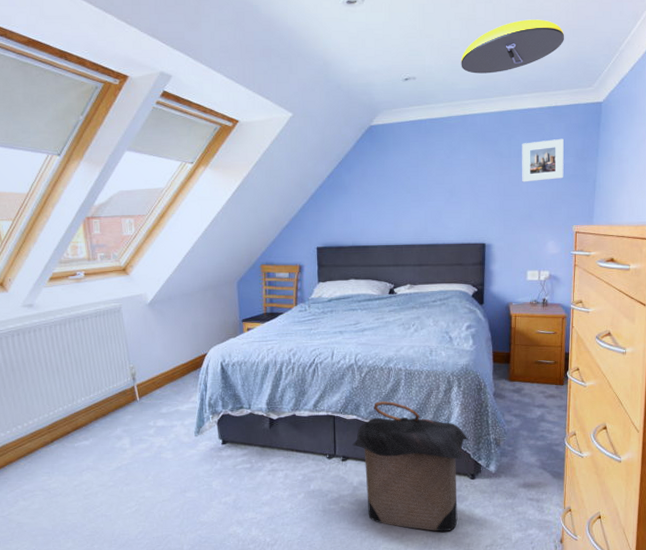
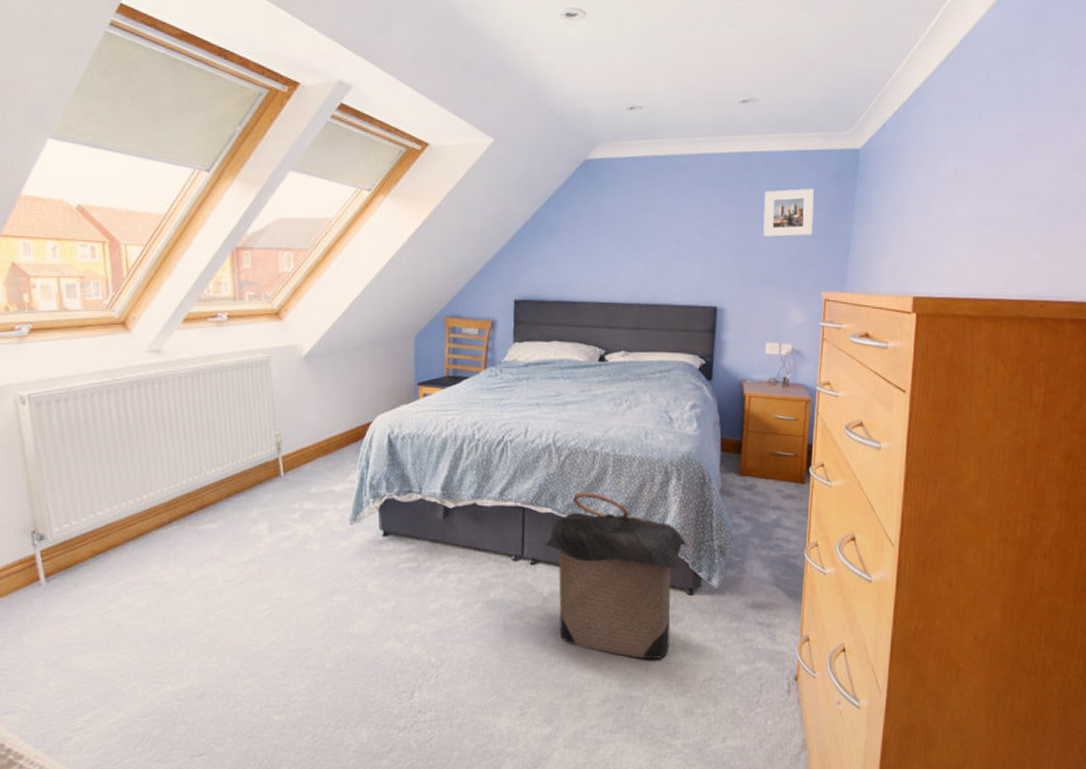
ceiling light: present [461,19,564,74] -> none [696,48,818,108]

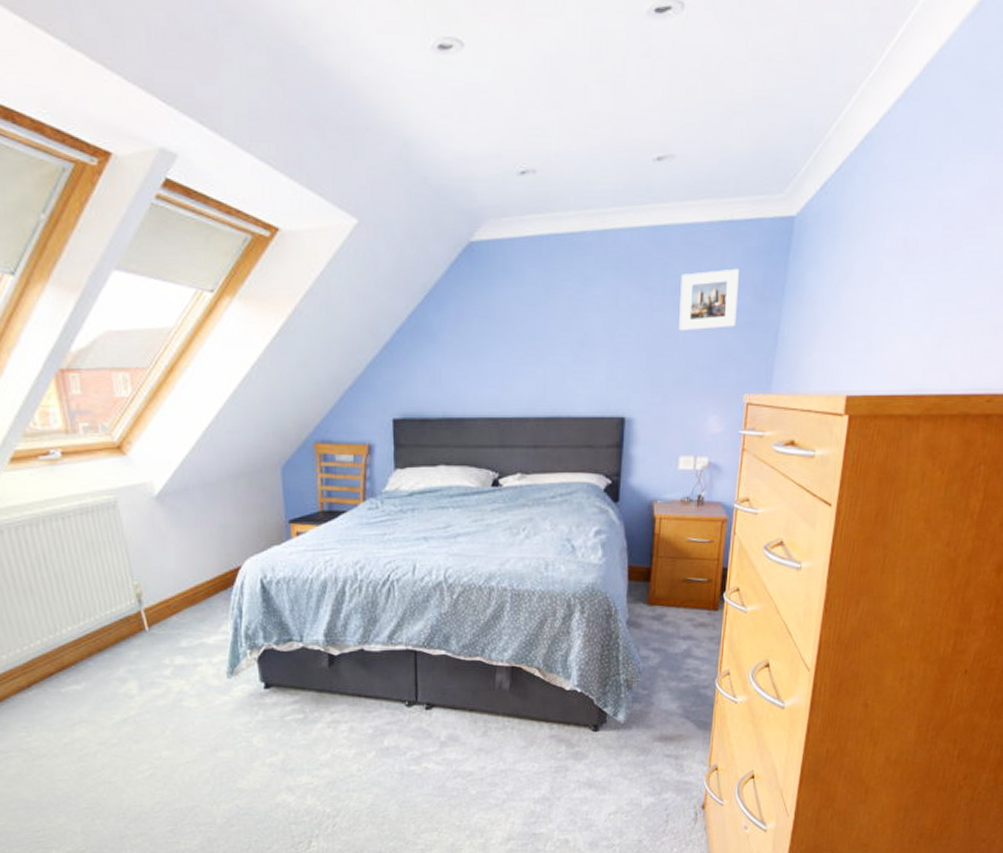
laundry hamper: present [544,492,688,660] -> none [439,631,593,798]

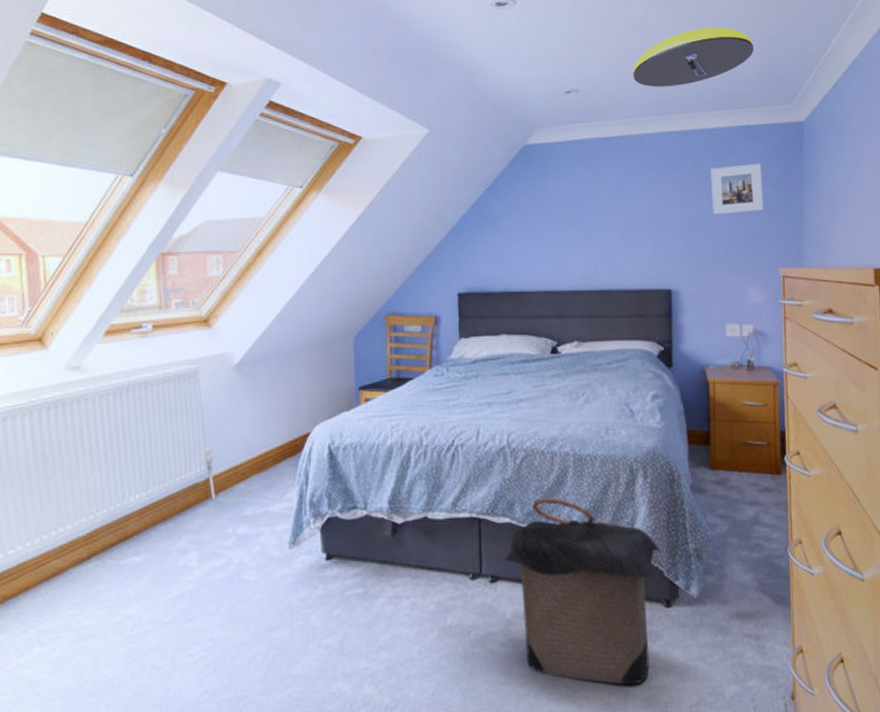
laundry hamper: none [439,631,593,798] -> present [504,498,661,686]
ceiling light: none [601,86,749,168] -> present [632,27,754,87]

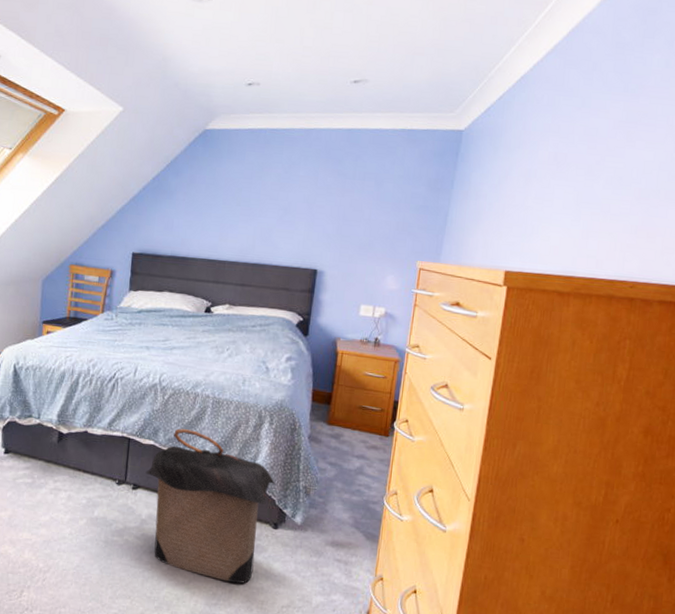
ceiling light: present [632,27,754,87] -> none [311,33,428,88]
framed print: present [710,163,764,215] -> none [365,164,416,209]

